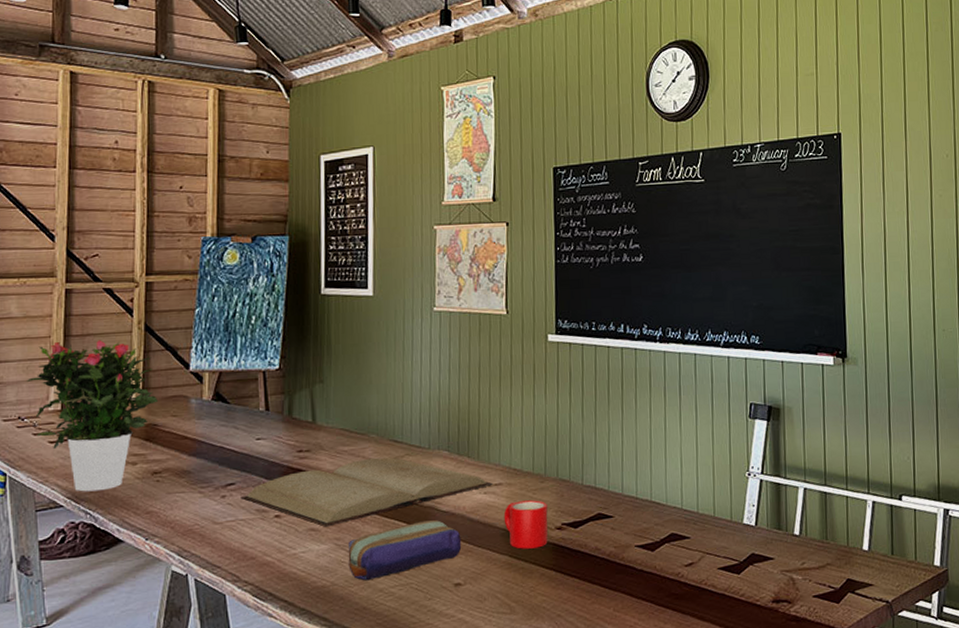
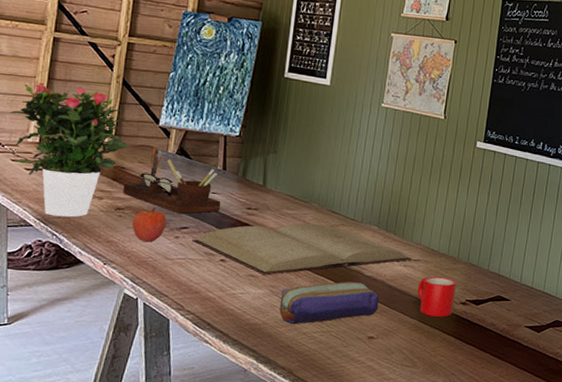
desk organizer: none [158,394,268,469] -> present [123,146,221,214]
apple: none [172,464,210,508] -> present [132,206,167,243]

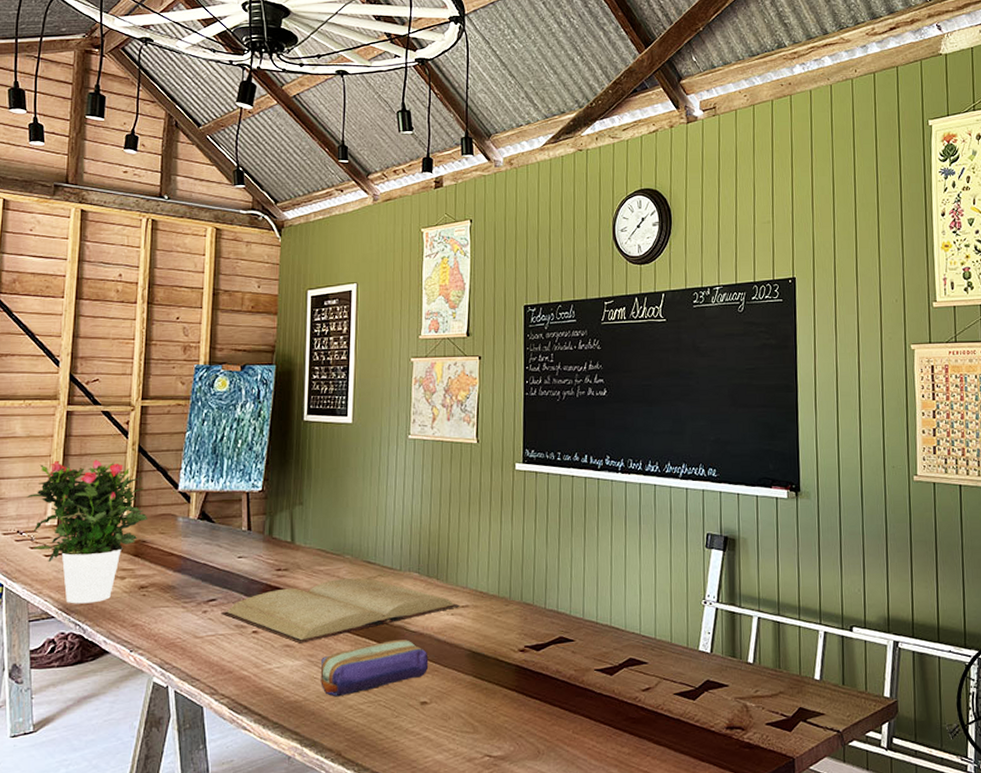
desk organizer: present [123,146,221,214] -> none [146,513,249,585]
apple: present [132,206,167,243] -> none [157,580,193,622]
mug: present [417,276,456,317] -> none [469,622,512,670]

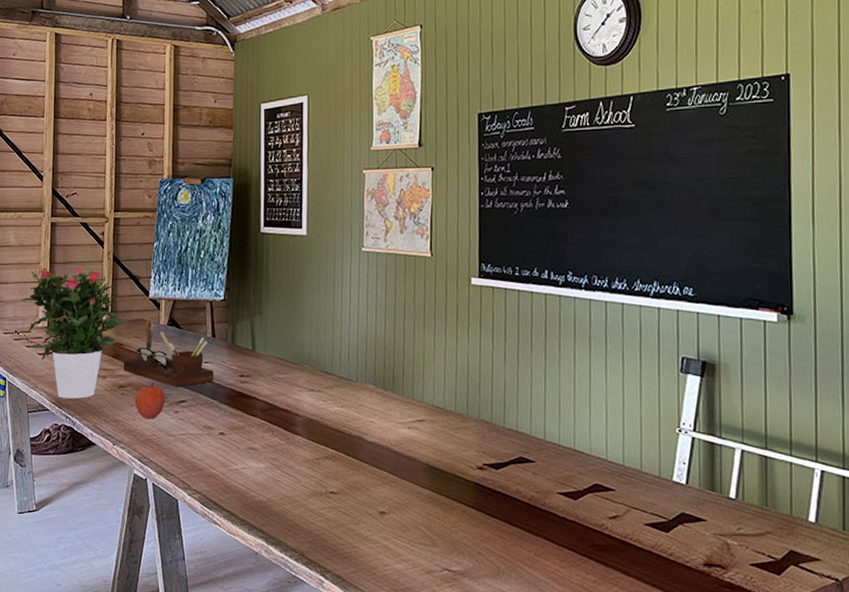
desk organizer: none [146,513,249,585] -> present [123,319,214,387]
apple: none [157,580,193,622] -> present [134,381,165,419]
book: present [221,578,460,644] -> none [191,386,416,447]
pencil case: present [320,640,429,697] -> none [283,450,386,500]

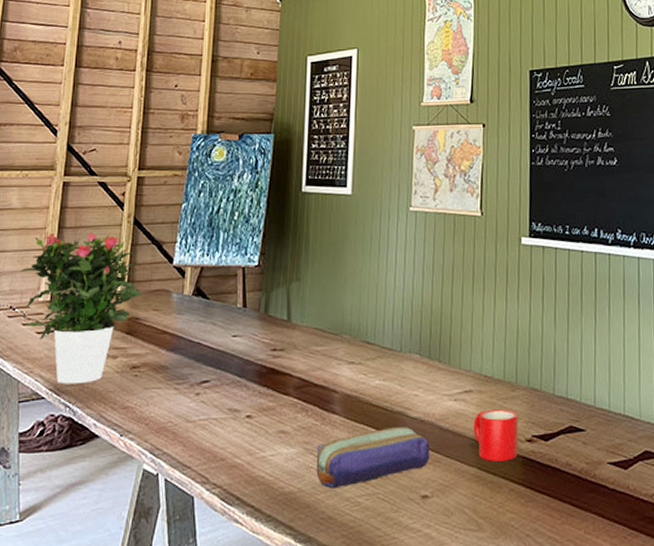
desk organizer: present [123,319,214,387] -> none [138,289,243,366]
apple: present [134,381,165,419] -> none [149,360,186,404]
pencil case: none [283,450,386,500] -> present [316,427,430,489]
mug: none [426,438,470,486] -> present [473,409,518,462]

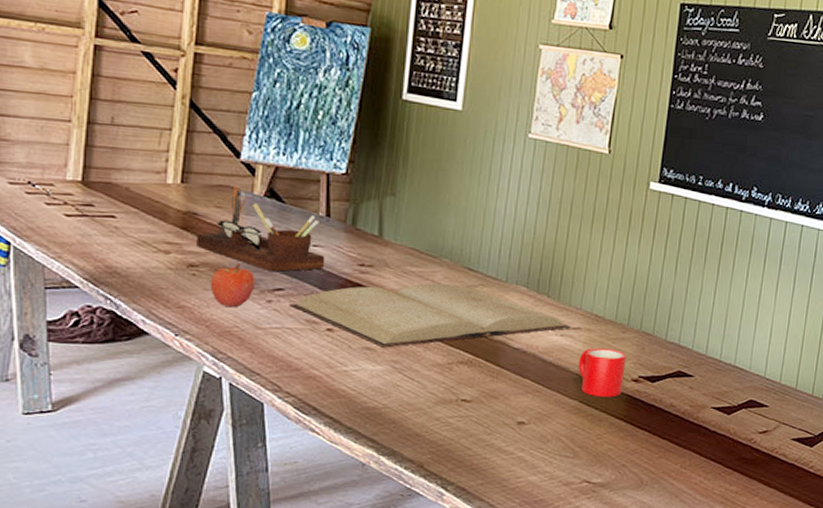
potted flower: present [20,232,142,384] -> none [39,103,201,277]
desk organizer: none [138,289,243,366] -> present [196,186,325,272]
apple: none [149,360,186,404] -> present [210,263,255,308]
book: none [214,359,463,430] -> present [289,282,571,348]
pencil case: present [316,427,430,489] -> none [404,355,531,408]

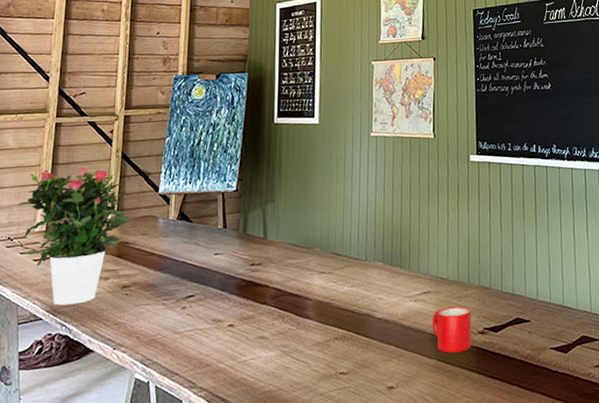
potted flower: none [39,103,201,277] -> present [17,167,131,306]
desk organizer: present [196,186,325,272] -> none [128,214,225,282]
apple: present [210,263,255,308] -> none [139,278,172,319]
book: present [289,282,571,348] -> none [199,269,422,335]

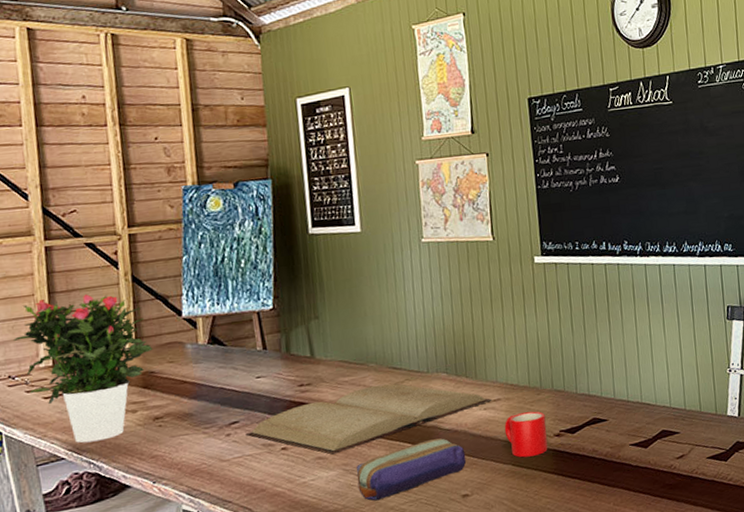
book: none [199,269,422,335] -> present [245,383,492,455]
pencil case: none [293,327,395,386] -> present [356,438,466,501]

